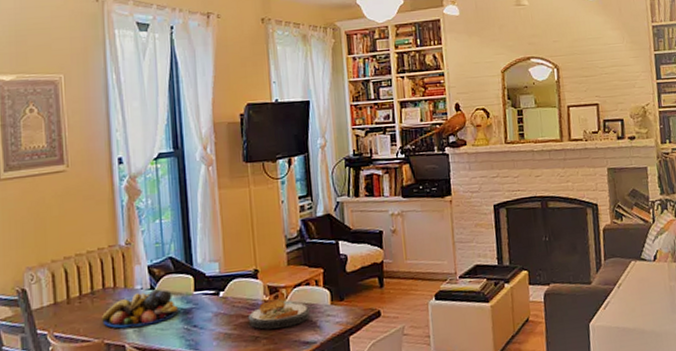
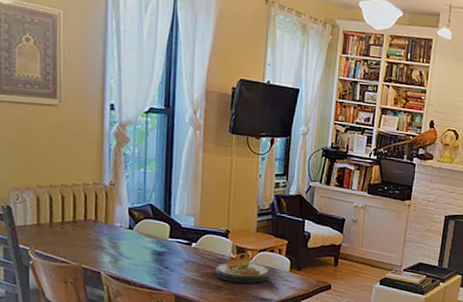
fruit bowl: present [101,289,179,329] -> none [80,229,154,259]

